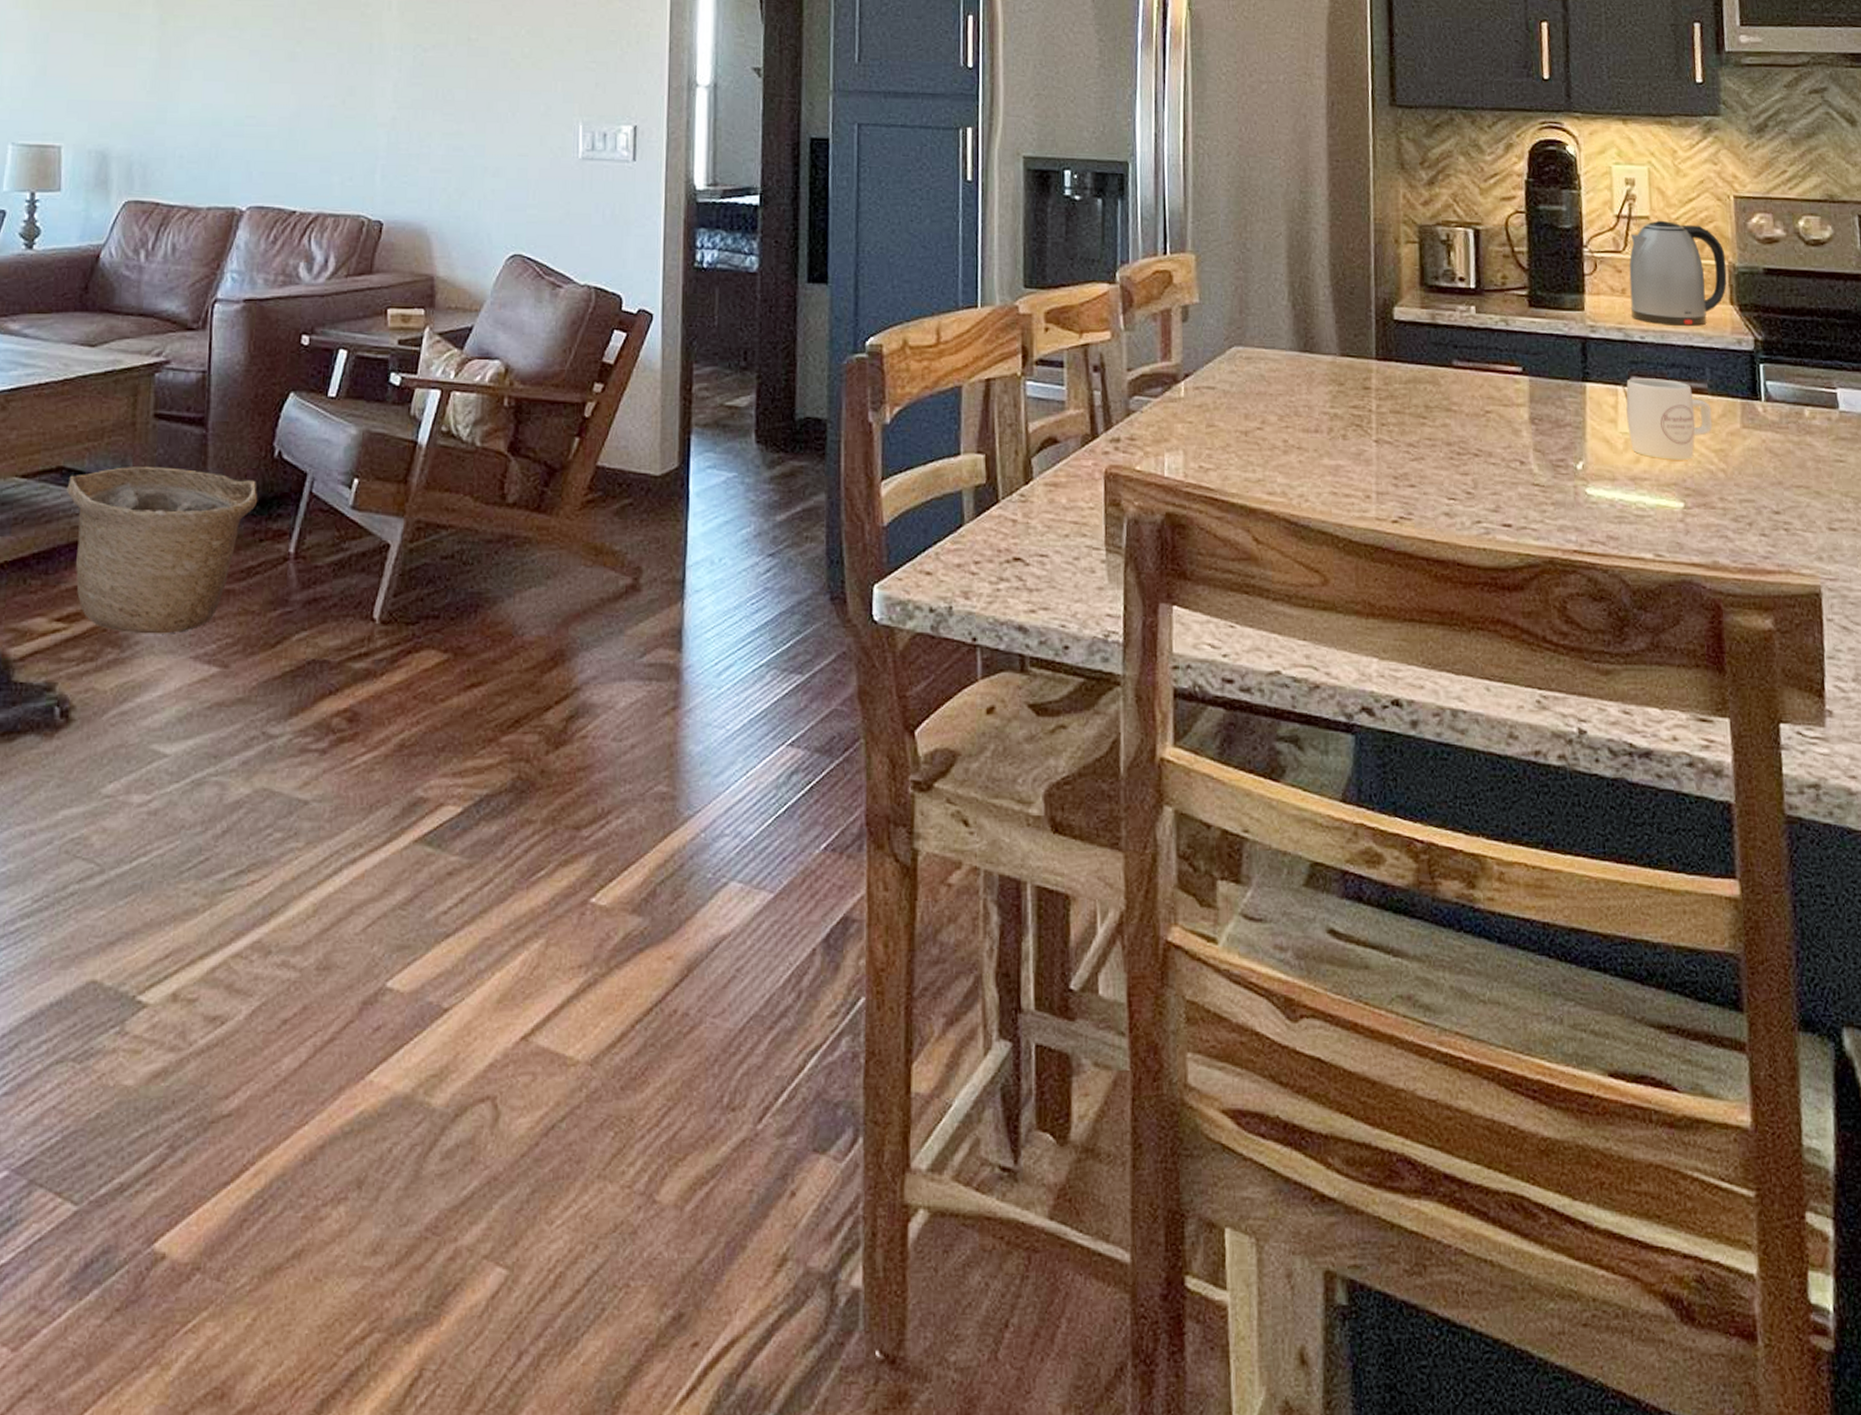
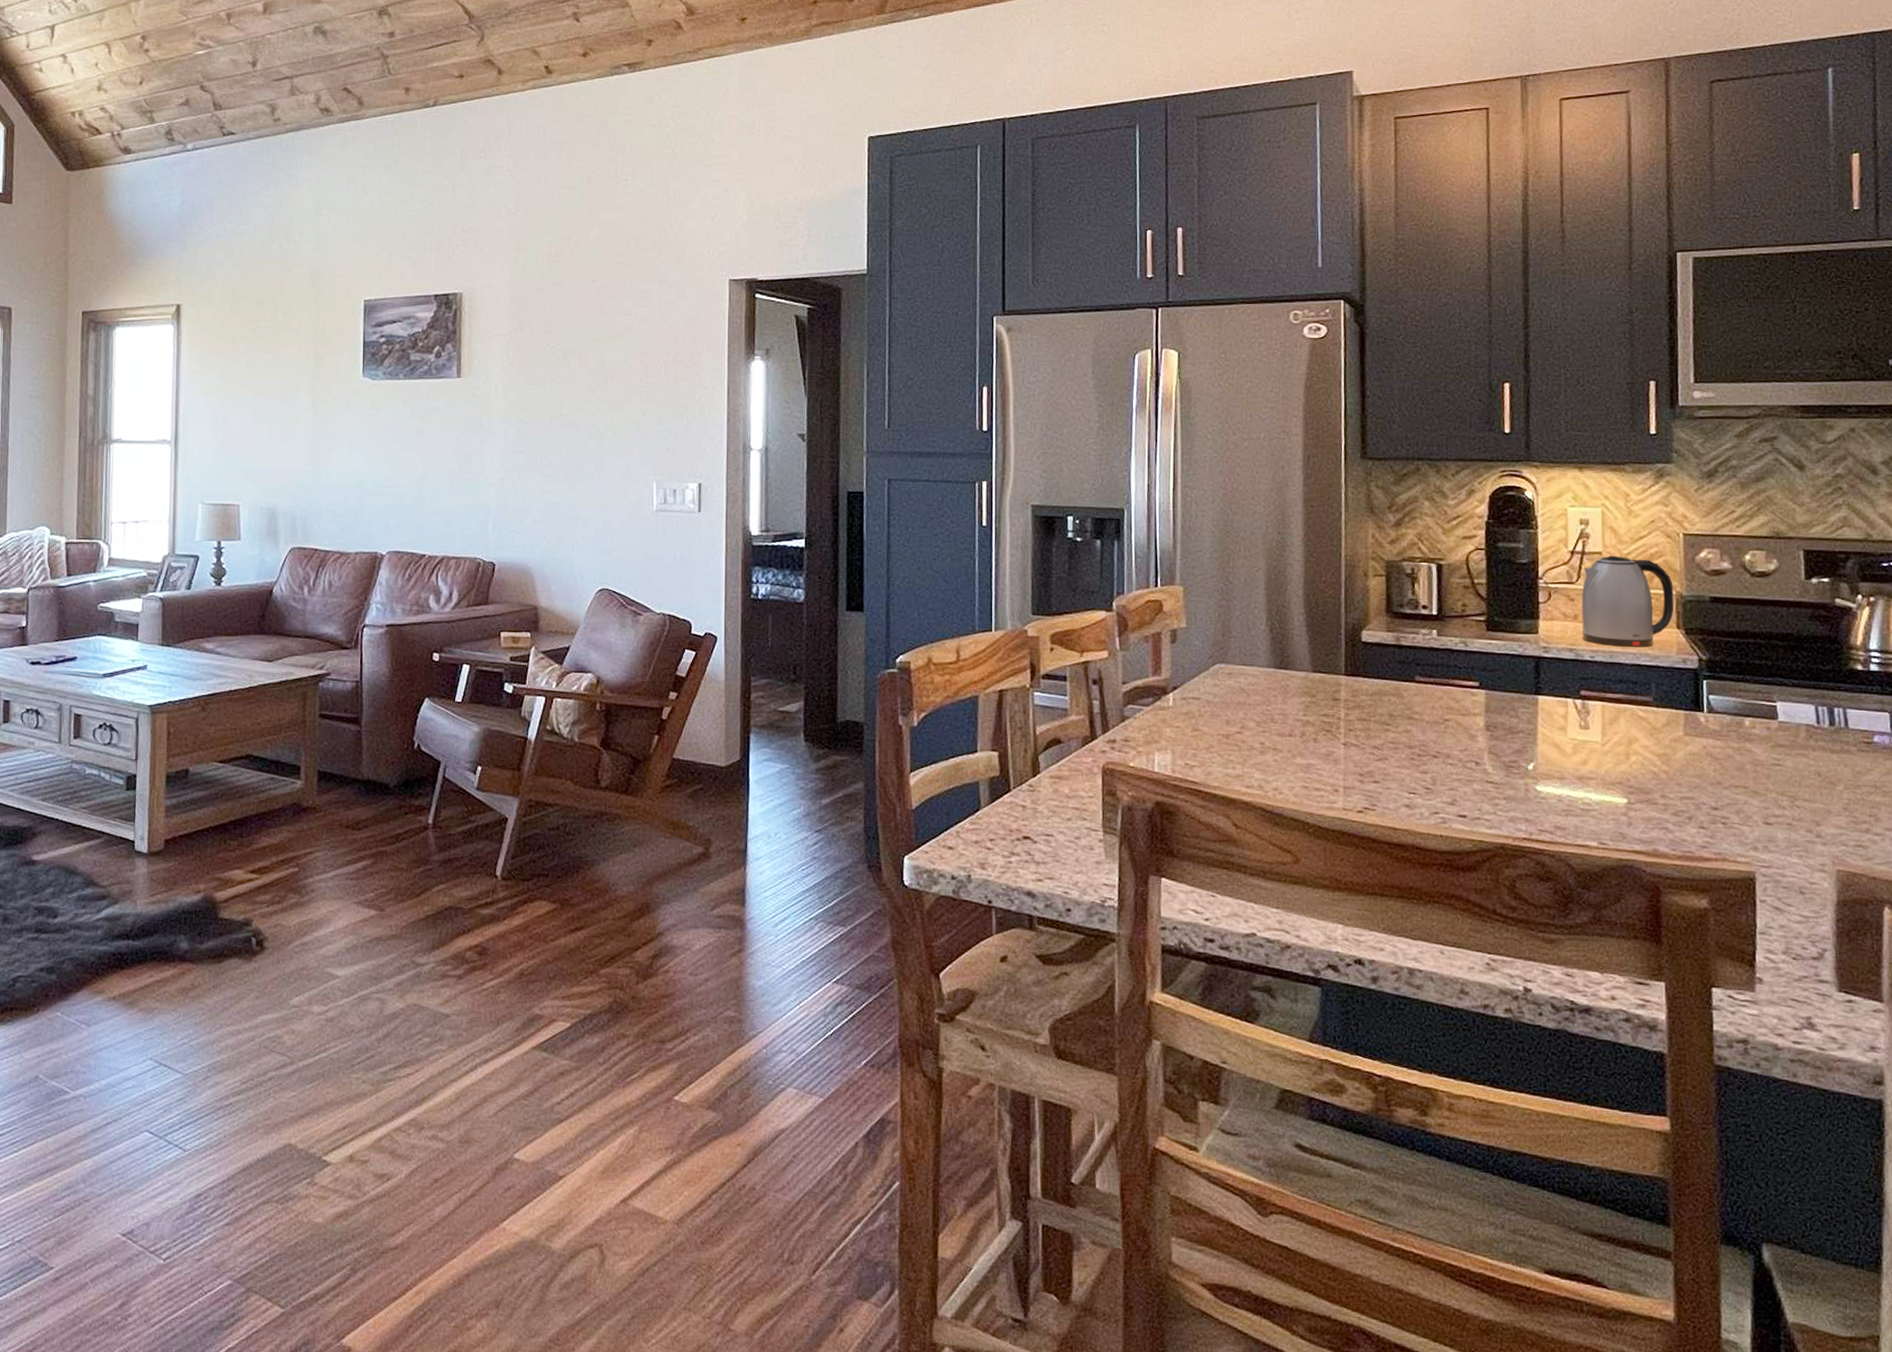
basket: present [67,467,258,634] -> none [255,755,403,885]
mug: present [1626,378,1713,460] -> none [1575,692,1657,763]

